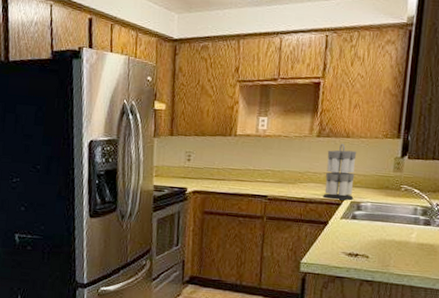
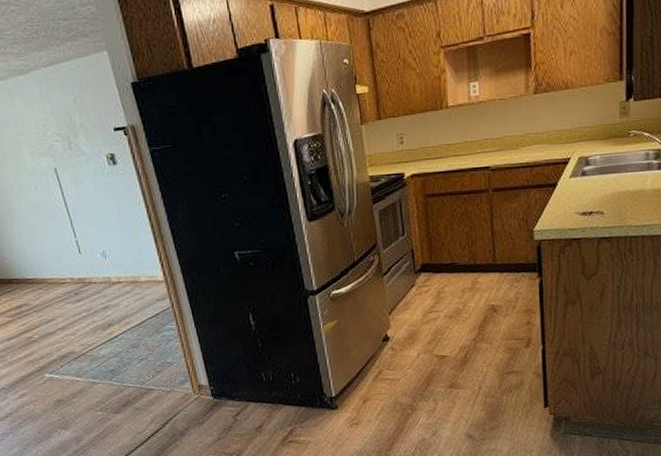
spice rack: present [323,144,357,201] -> none [547,97,581,159]

